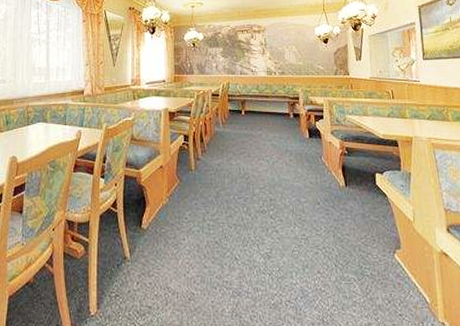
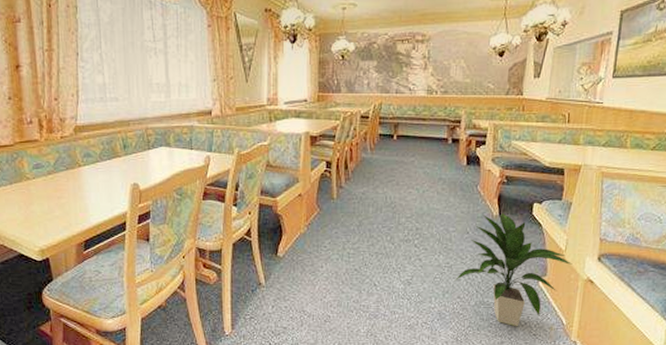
indoor plant: none [312,183,424,306] -> present [454,212,573,327]

